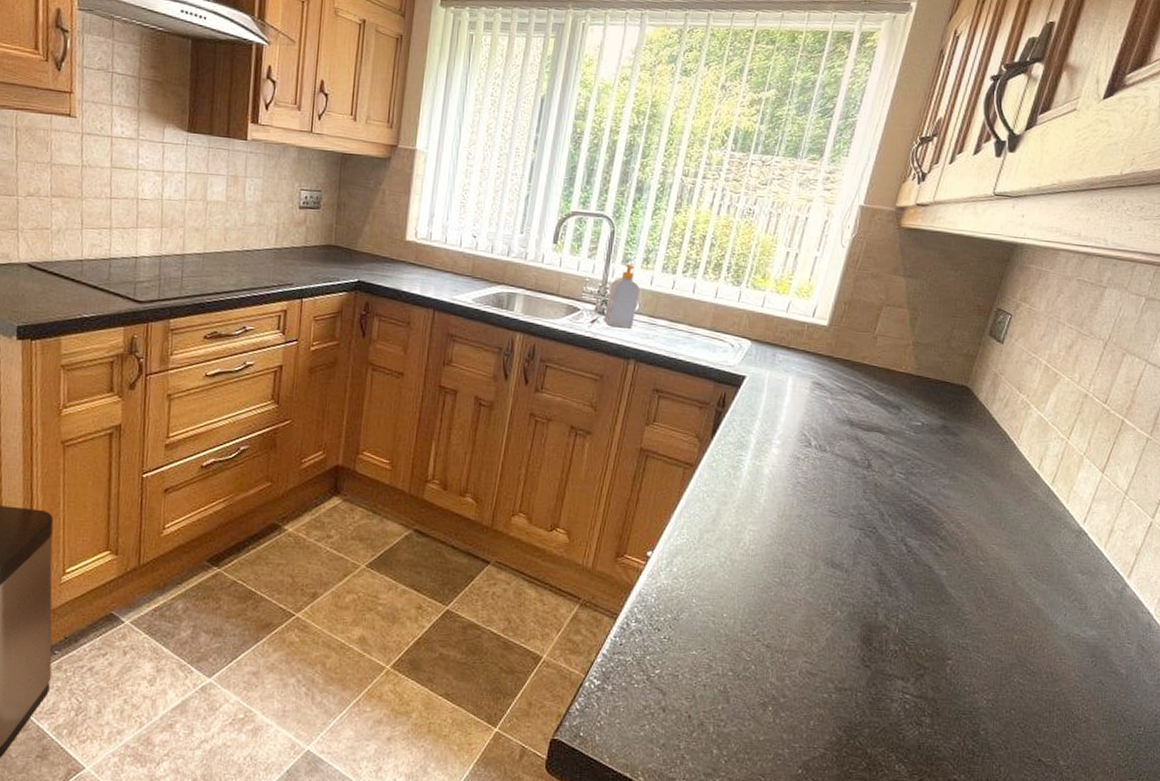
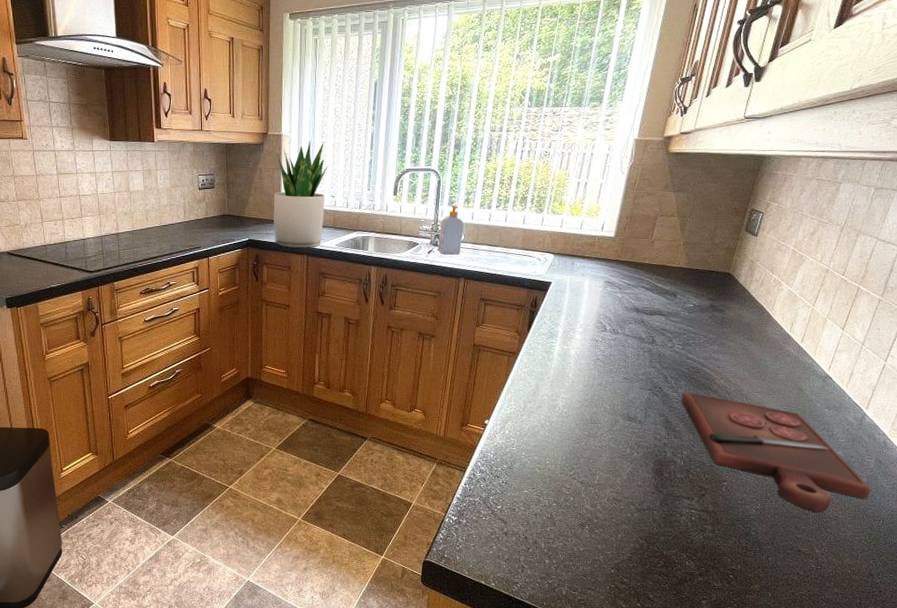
planter: none [392,161,473,301] -> present [273,140,329,248]
cutting board: none [900,536,1131,709] -> present [681,392,871,511]

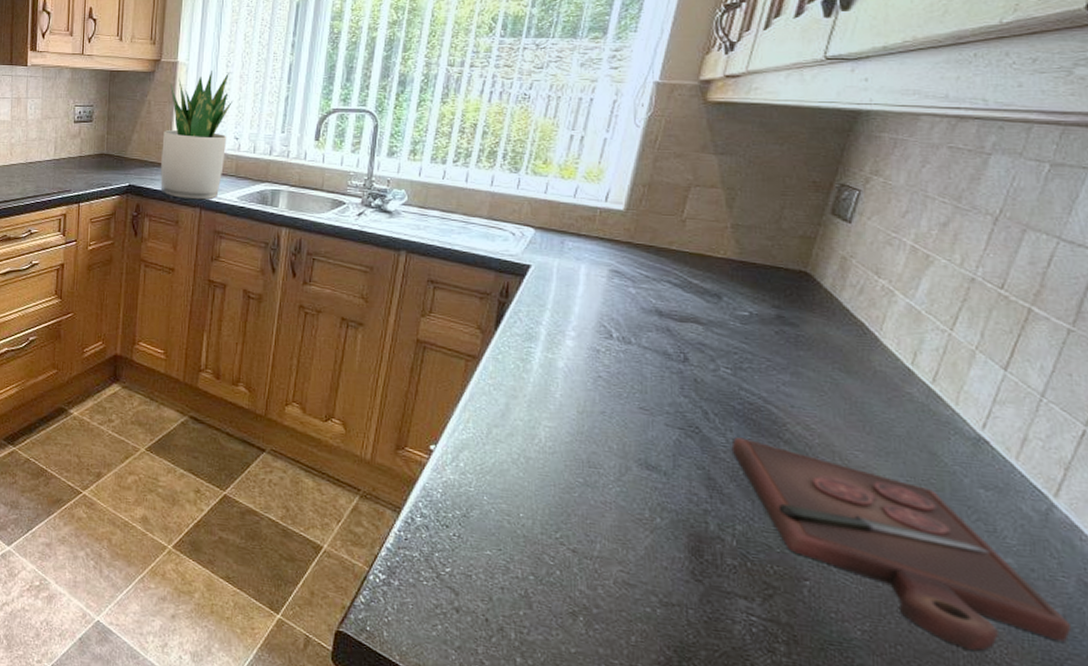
soap bottle: present [438,205,464,255] -> none [371,157,407,220]

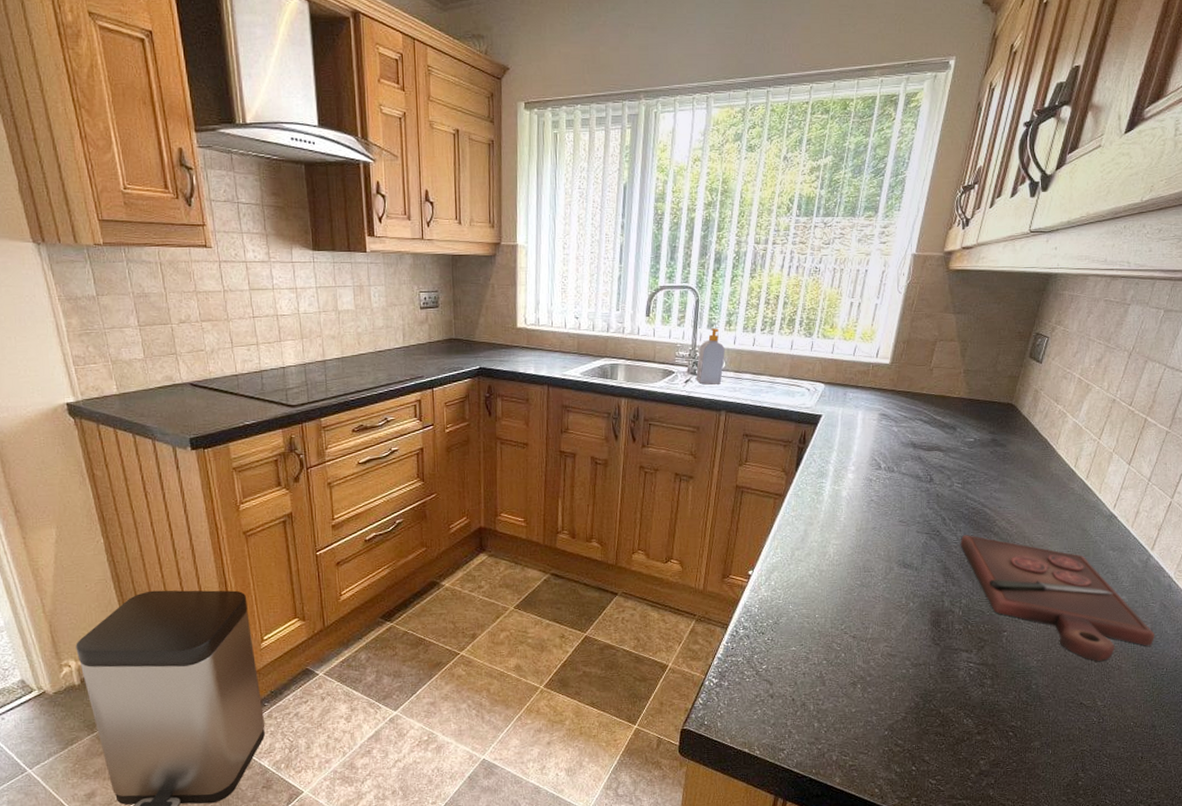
planter: present [160,69,234,200] -> none [508,252,572,378]
soap bottle: none [371,157,407,220] -> present [696,328,725,385]

